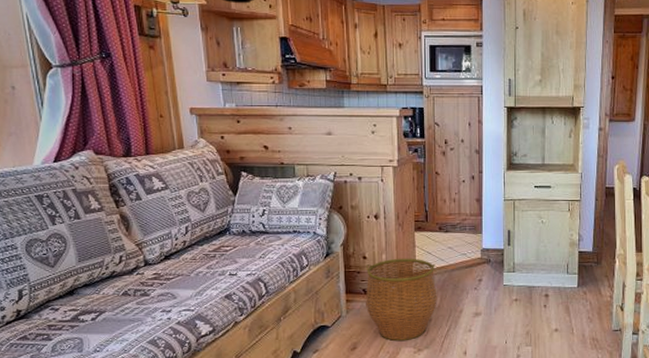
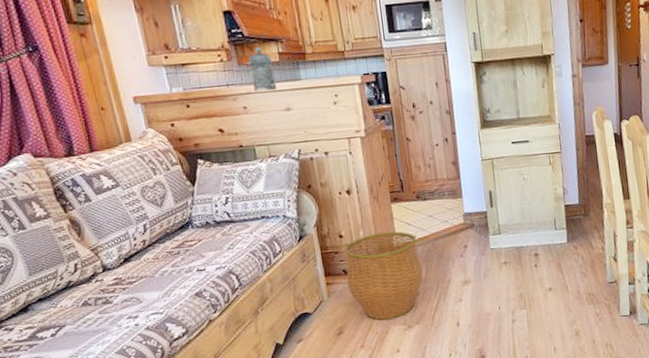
canister: none [297,72,321,115] -> present [248,46,277,92]

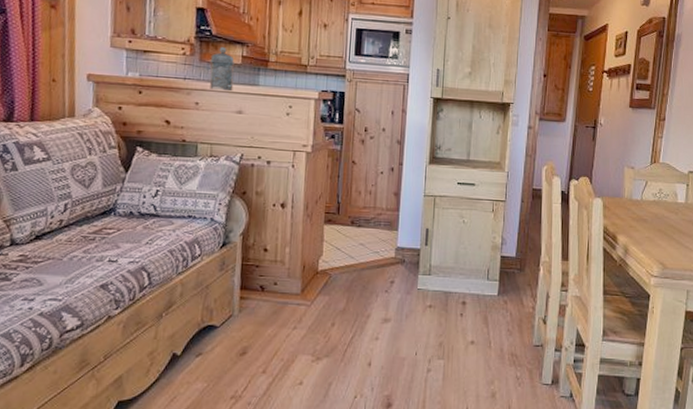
basket: present [343,231,424,321] -> none [262,252,344,348]

